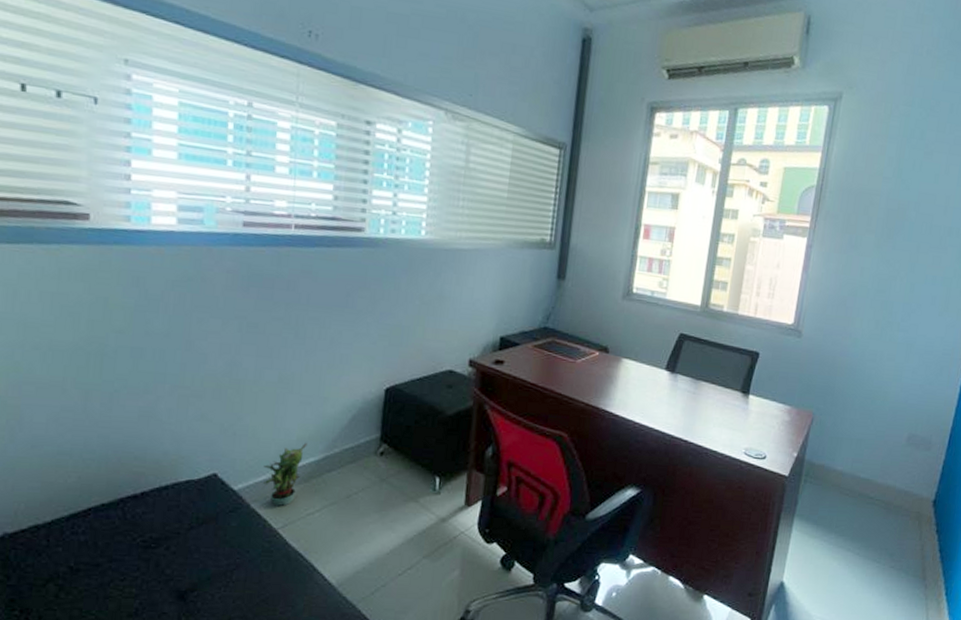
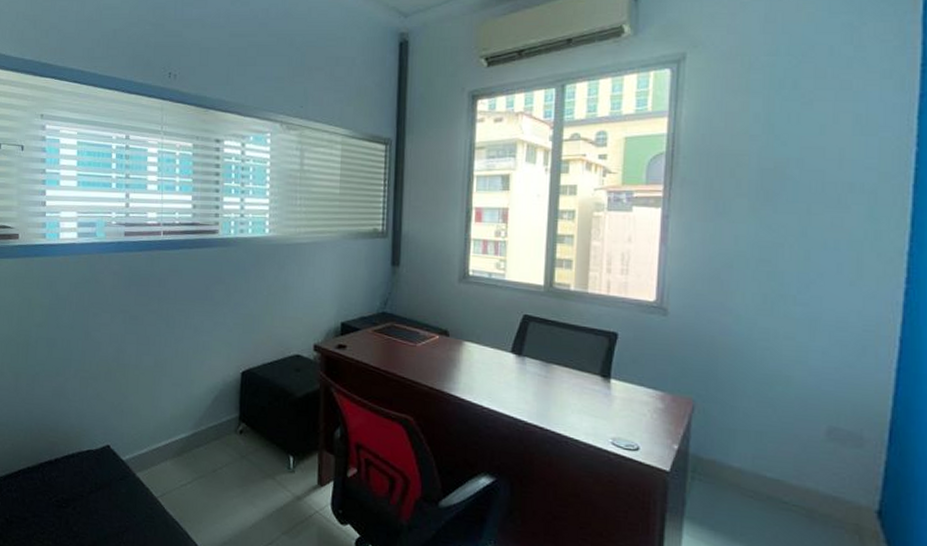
potted plant: present [263,442,308,506] -> none [145,419,179,477]

